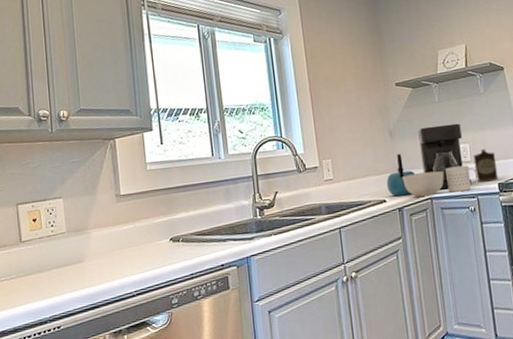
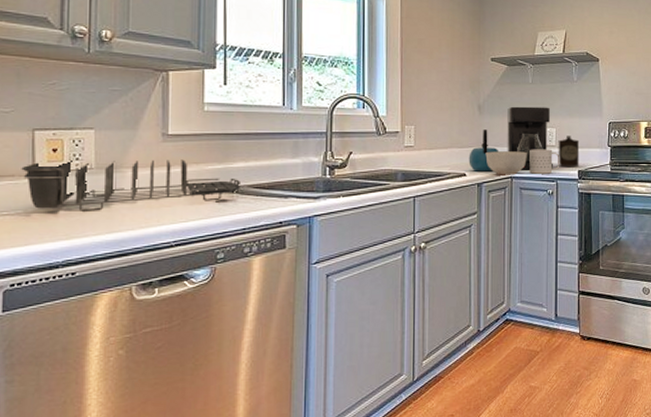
dish rack: none [11,216,185,273] -> present [21,158,240,213]

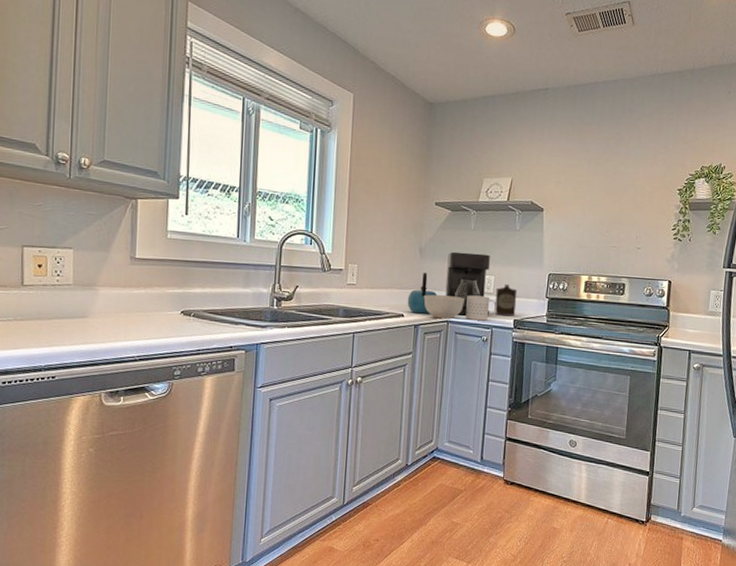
dish rack: present [21,158,240,213] -> none [12,274,197,324]

